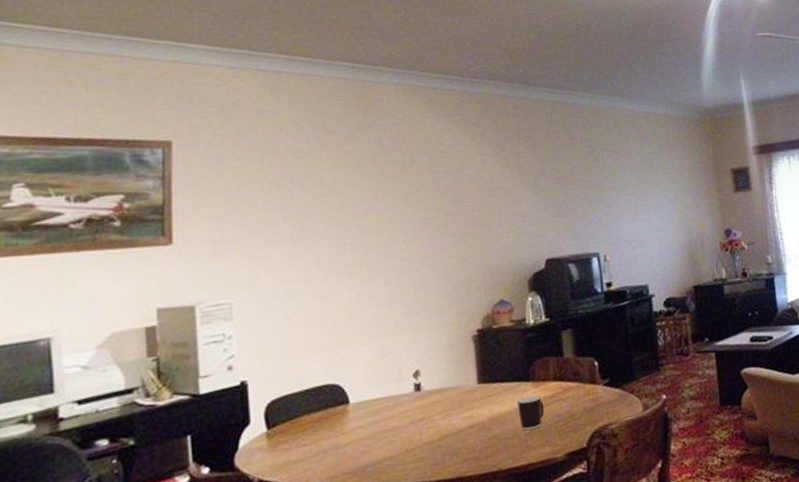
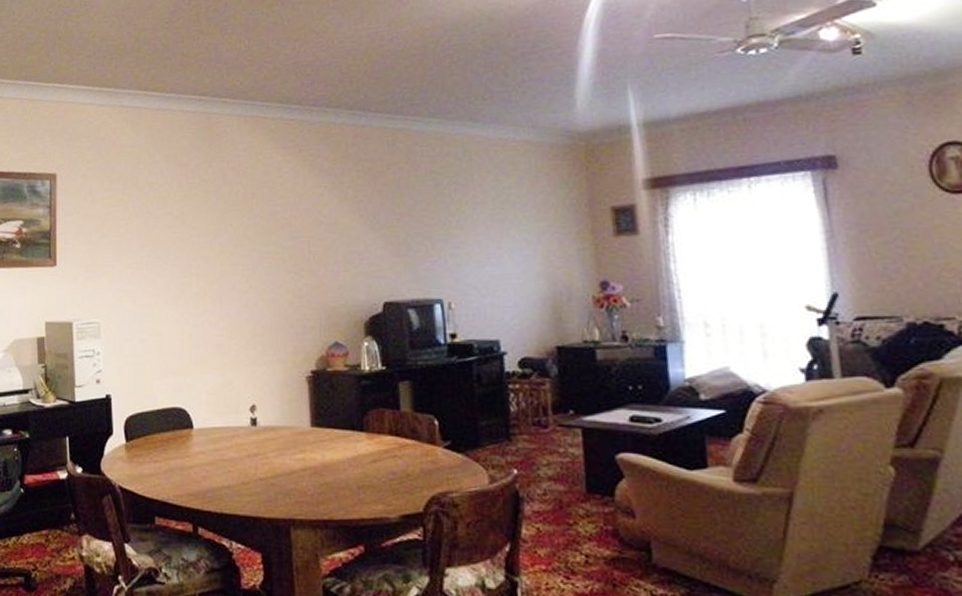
mug: present [516,396,545,431] -> none [349,448,379,483]

